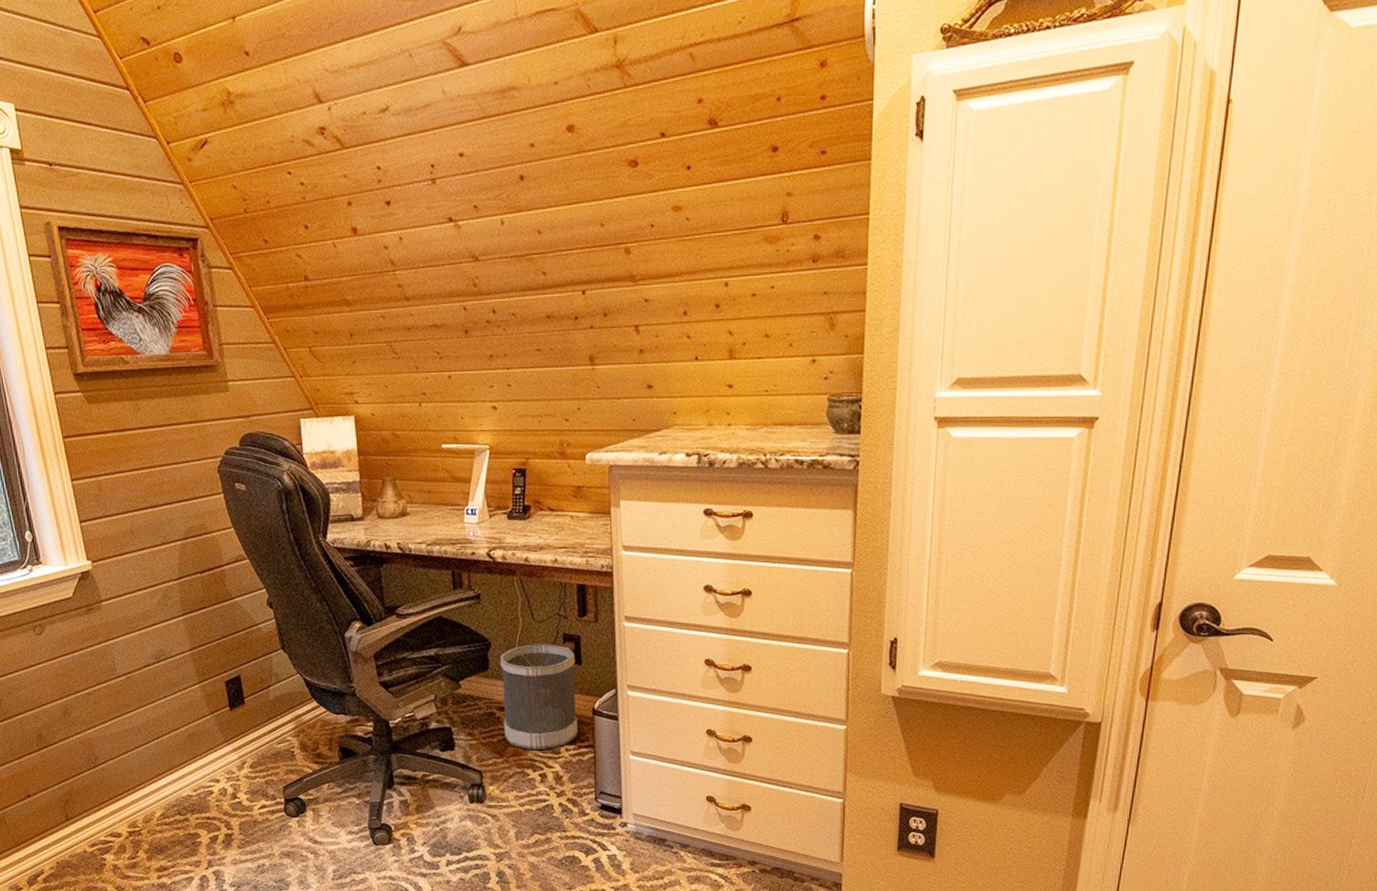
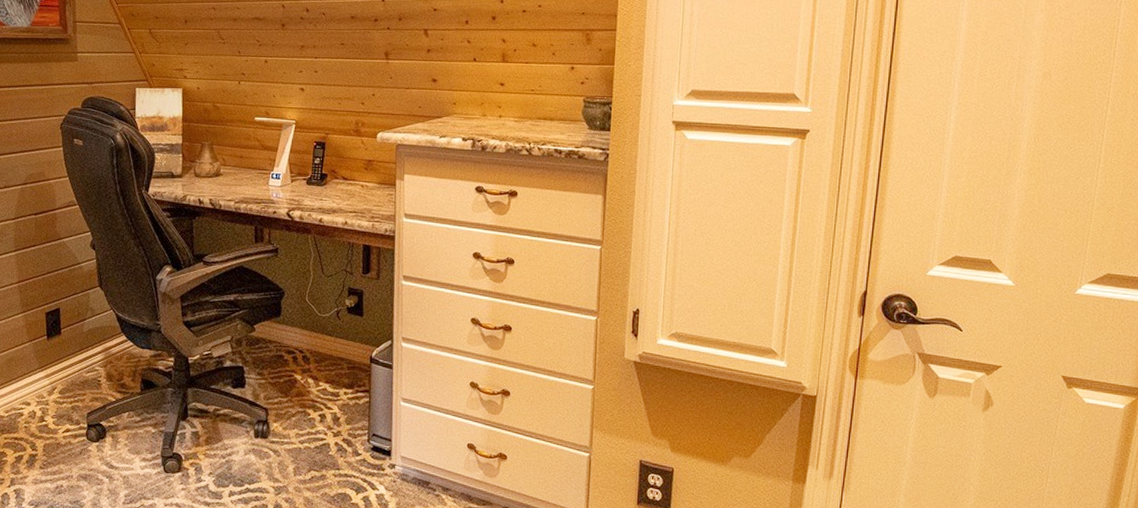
wastebasket: present [500,644,577,749] -> none [290,295,357,392]

